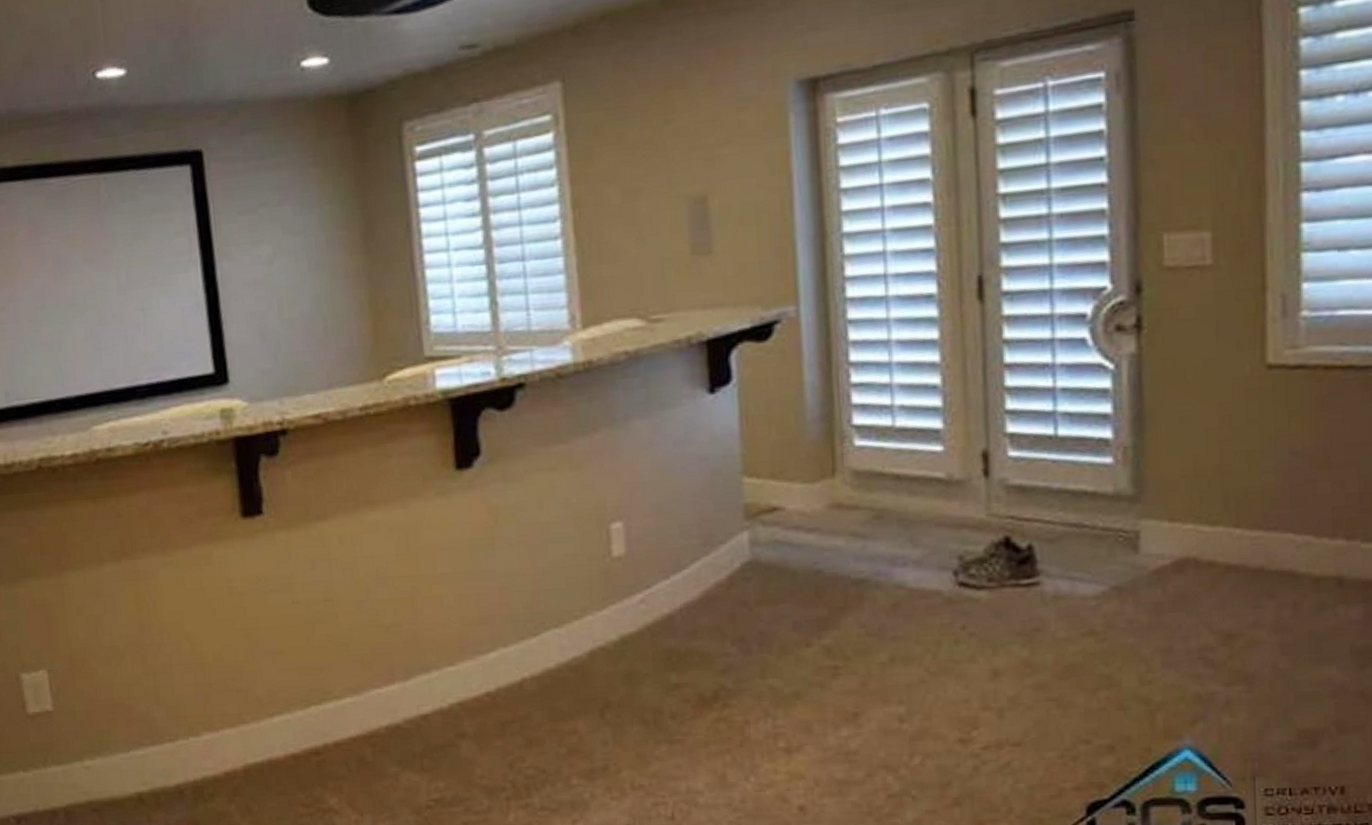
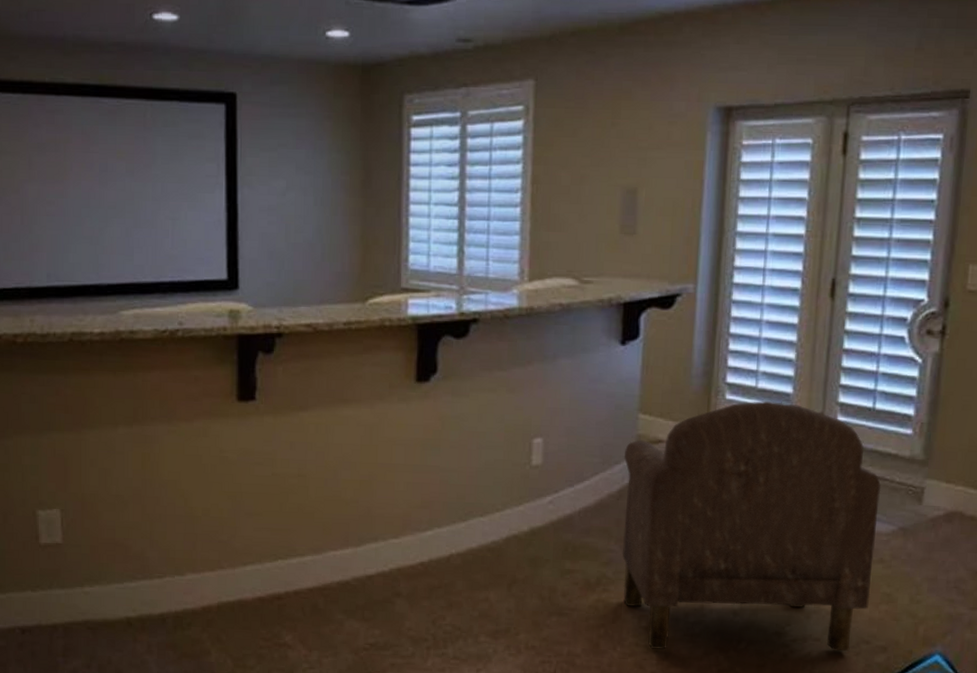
armchair: none [730,441,1083,777] -> present [622,400,882,652]

